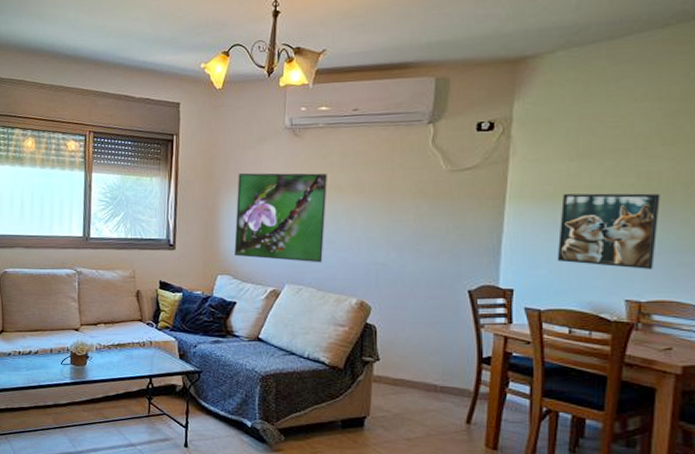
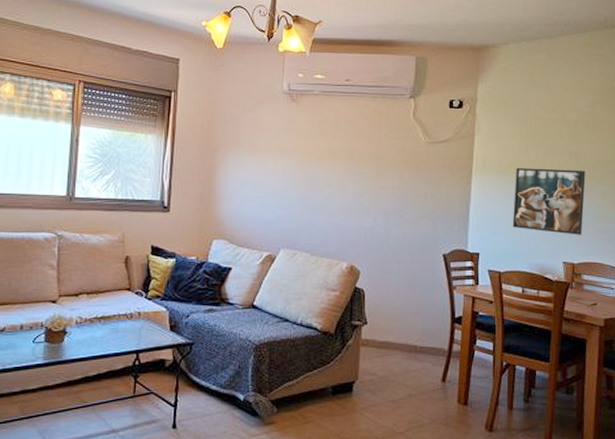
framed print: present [234,172,327,263] -> none [231,134,321,228]

